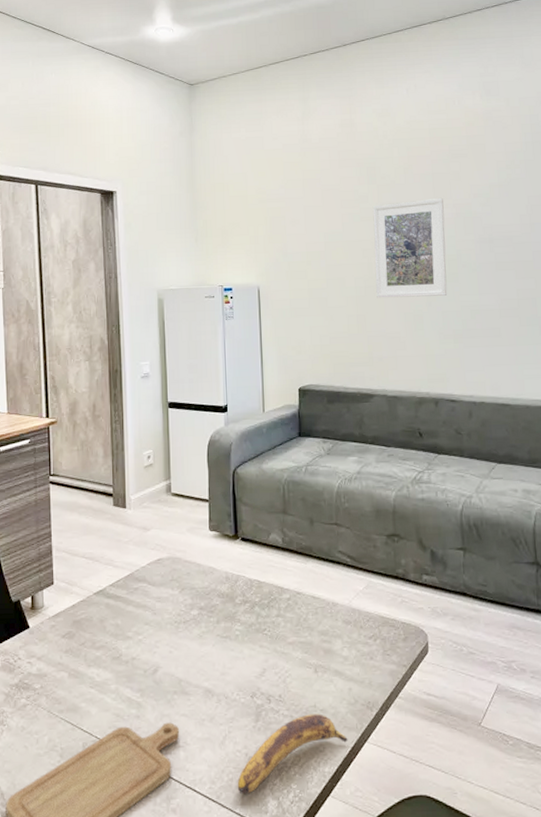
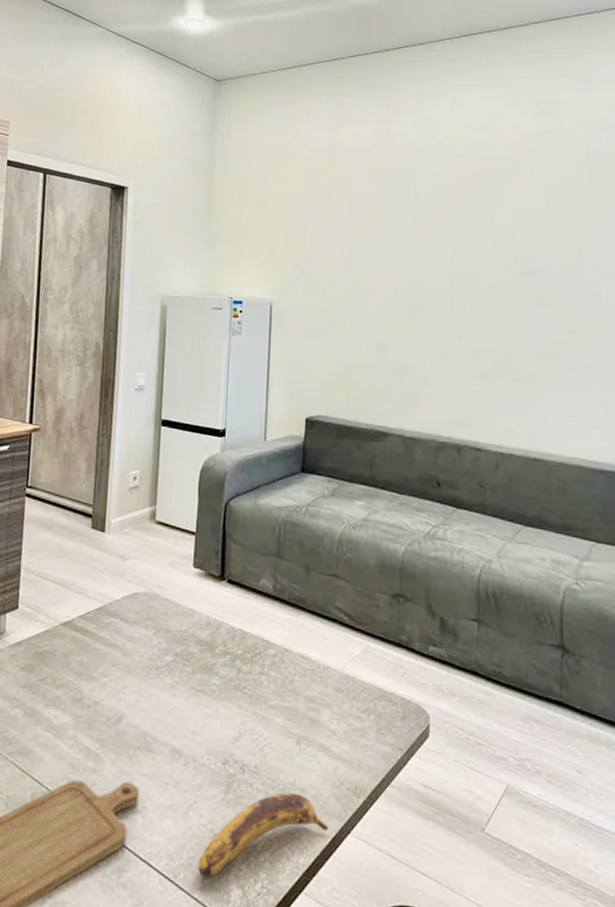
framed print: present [372,197,448,298] -> none [401,222,483,330]

